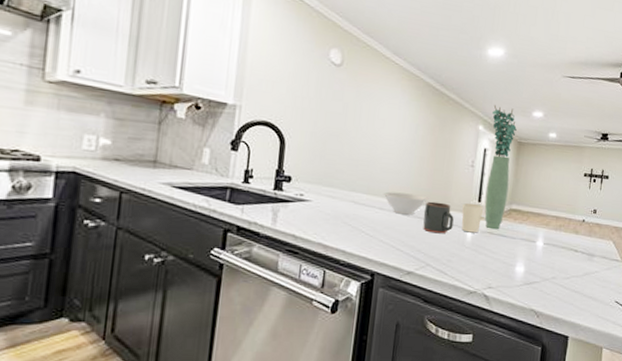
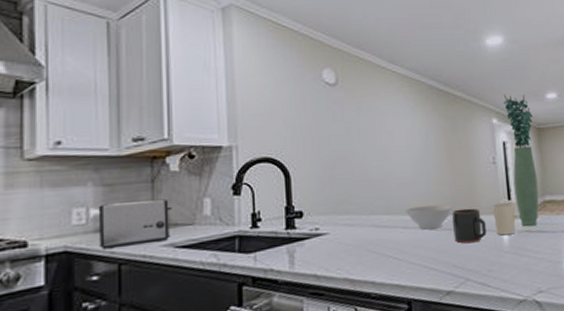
toaster: none [105,136,175,180] -> present [98,198,172,250]

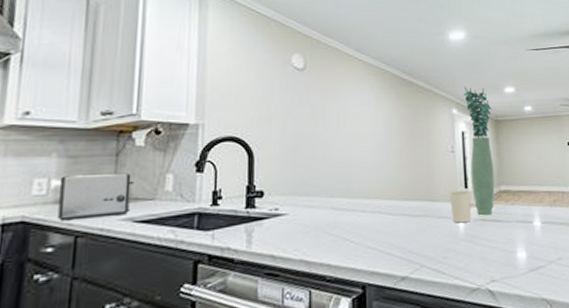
bowl: present [404,204,455,230] -> none [363,190,413,214]
mug: present [451,208,487,244] -> none [409,194,443,230]

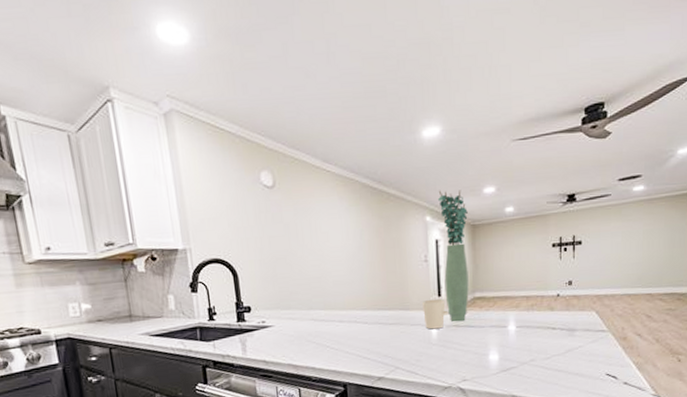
toaster: present [58,172,134,221] -> none [87,295,145,337]

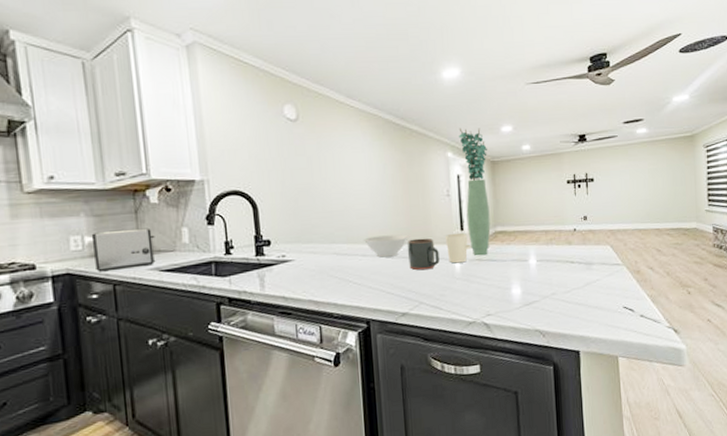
toaster: none [87,295,145,337] -> present [91,228,155,272]
bowl: none [340,300,387,324] -> present [363,234,410,258]
mug: none [383,304,416,336] -> present [407,238,440,270]

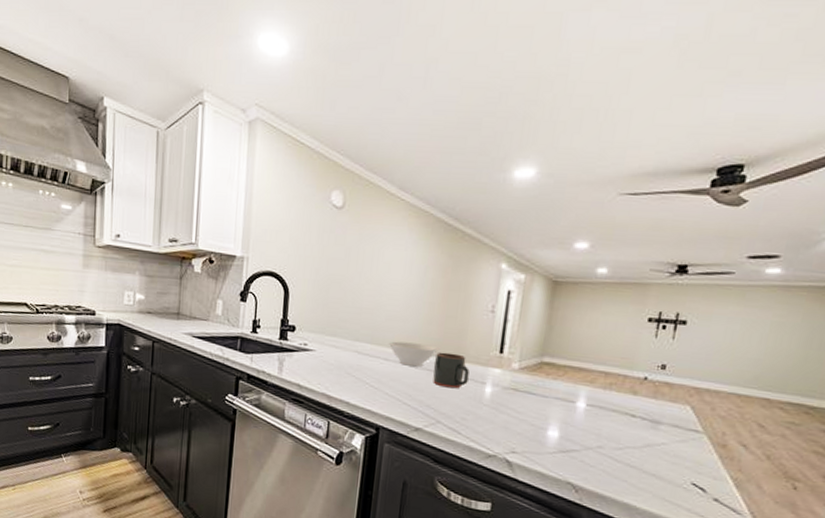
toaster: present [91,228,155,272] -> none [141,291,193,331]
cup: present [446,233,472,264] -> none [478,354,510,389]
vase: present [459,127,491,256] -> none [507,237,552,387]

